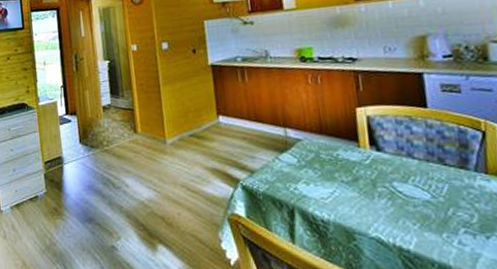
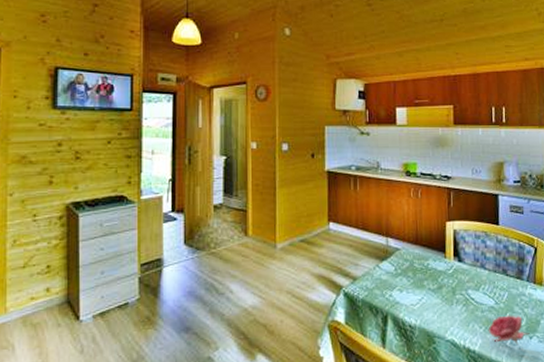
flower: none [424,210,486,248] -> present [488,315,530,347]

